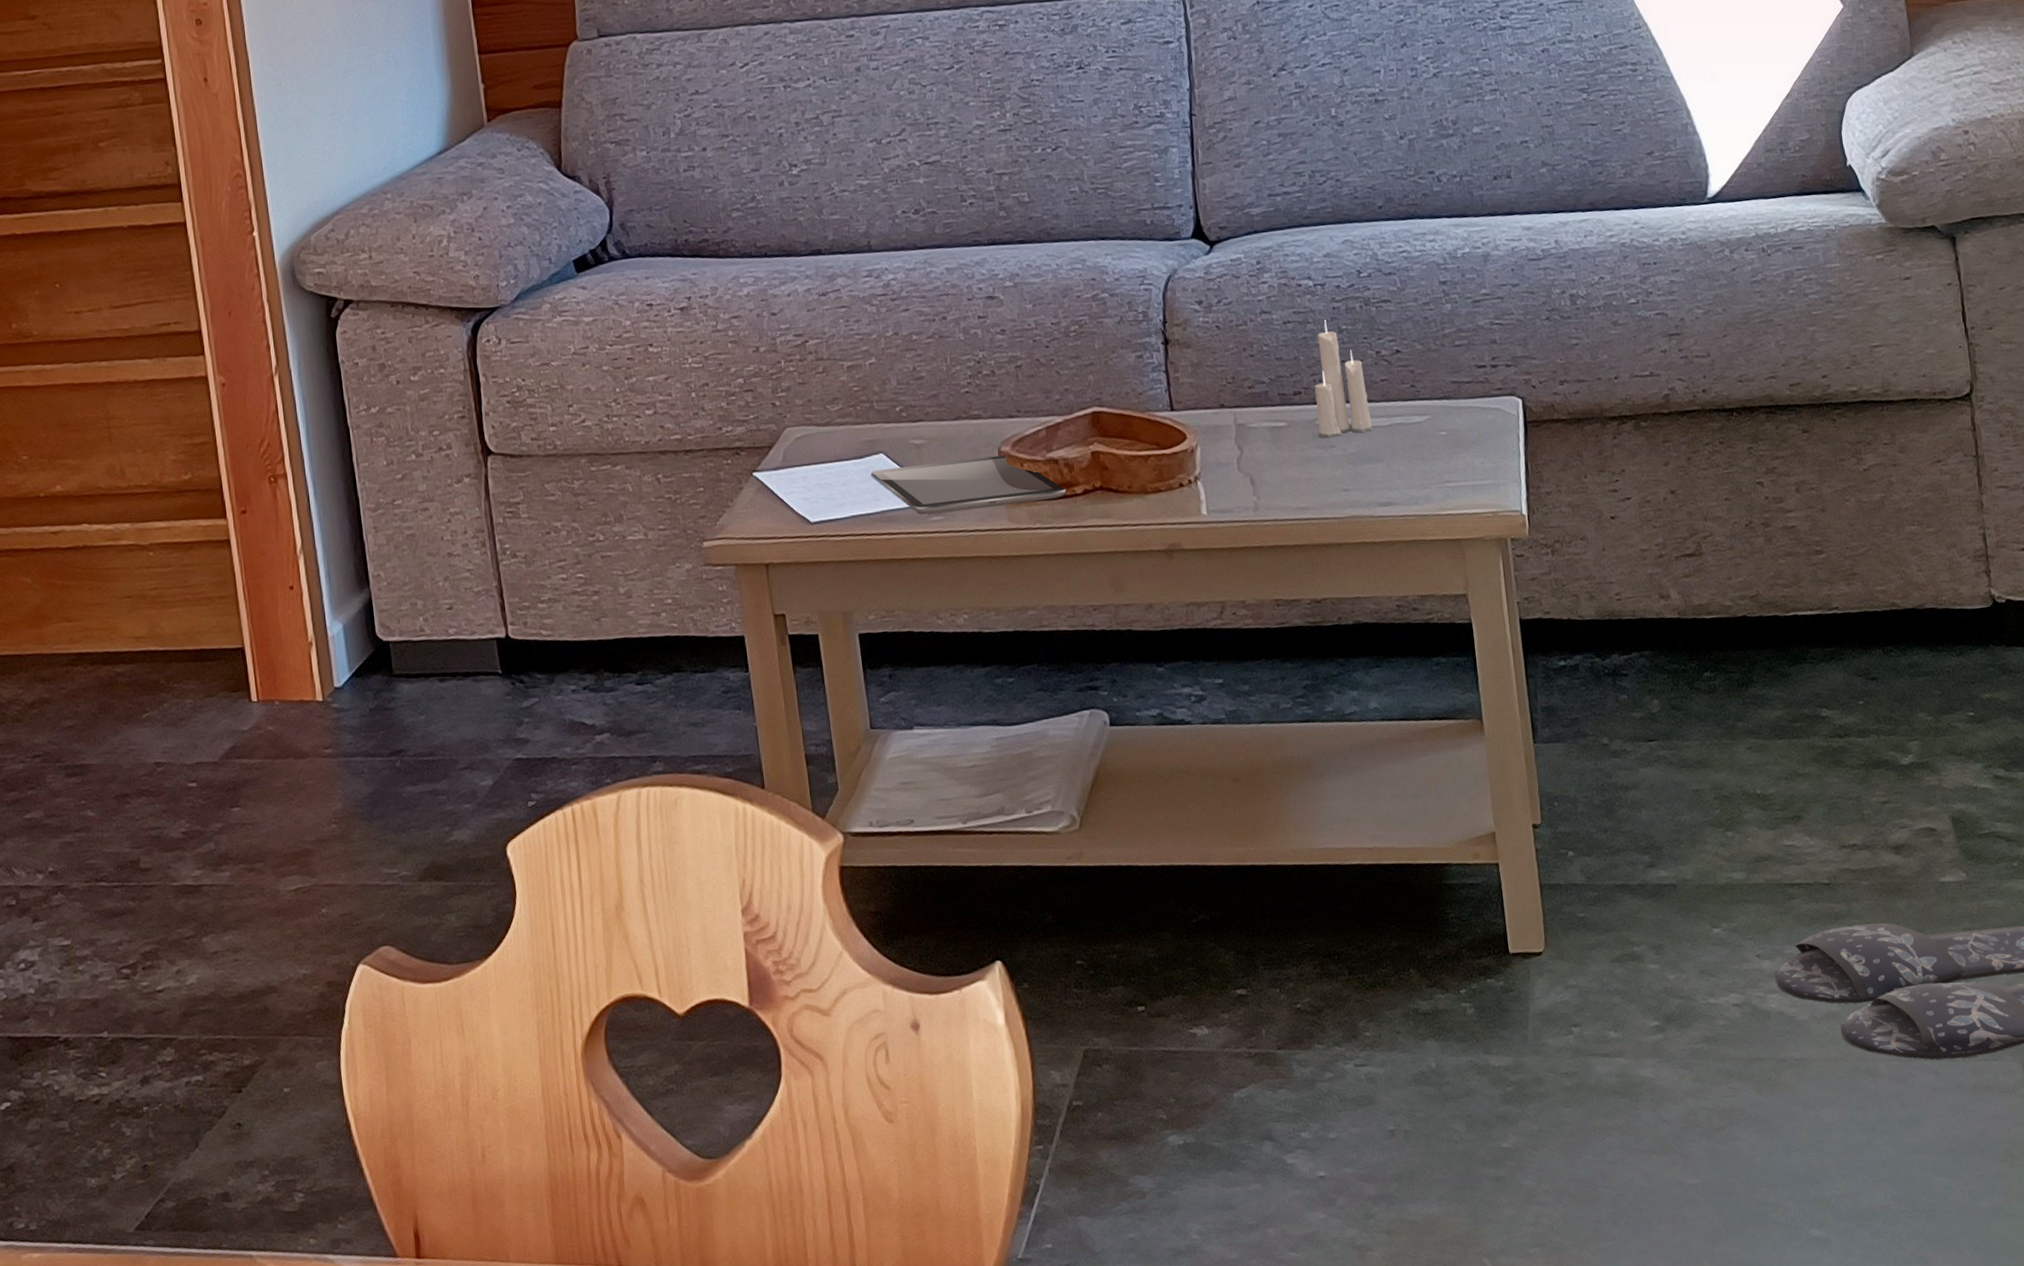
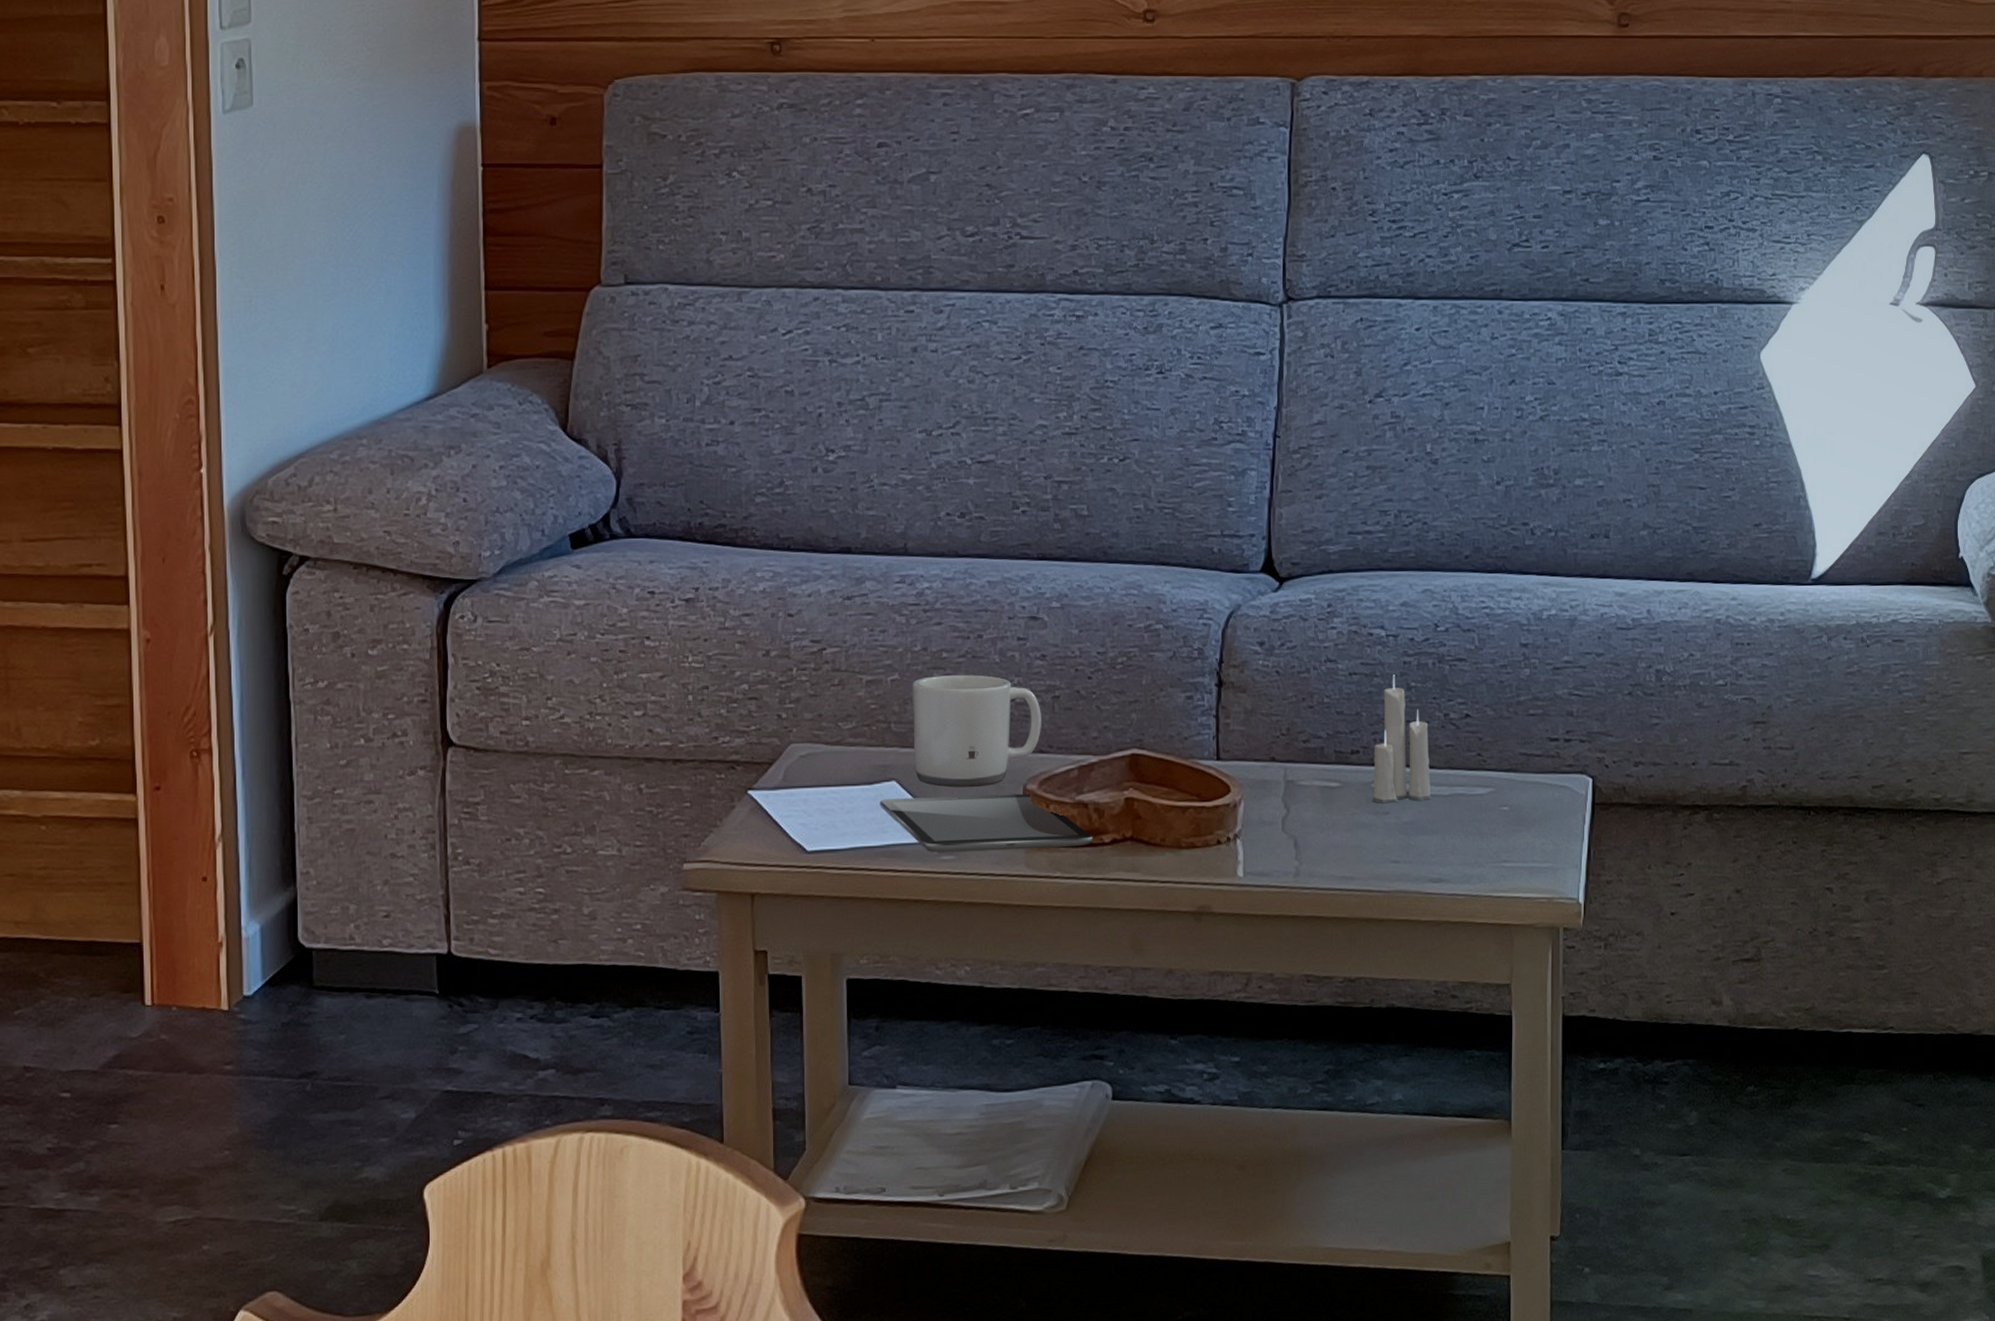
mug: none [888,352,1009,456] -> present [912,674,1042,788]

